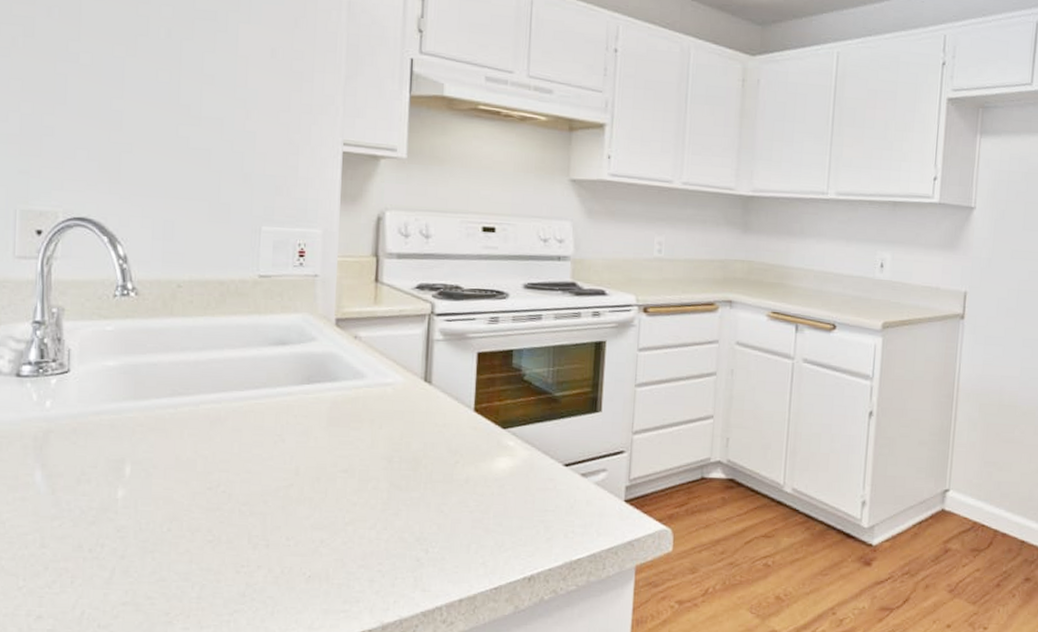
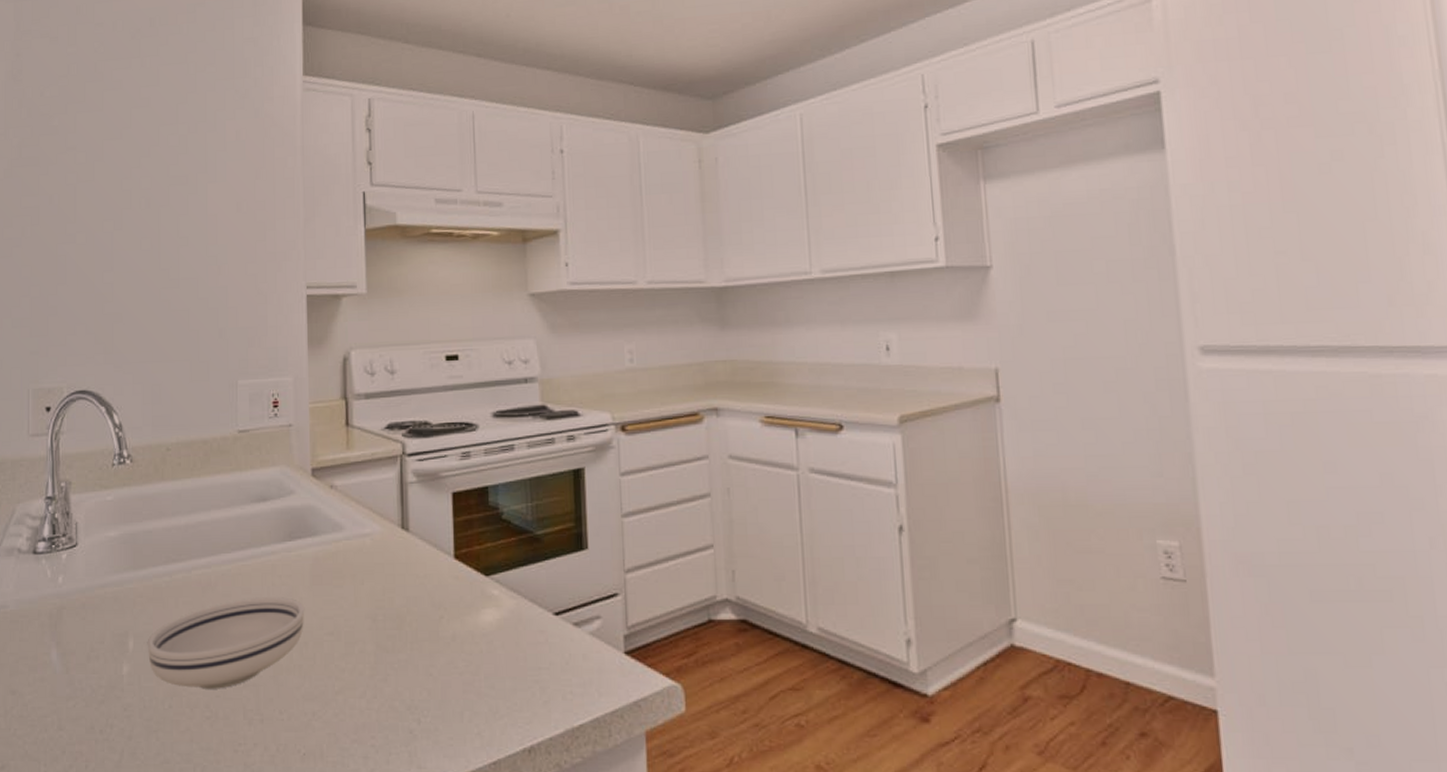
bowl: none [146,434,320,516] -> present [147,597,305,689]

